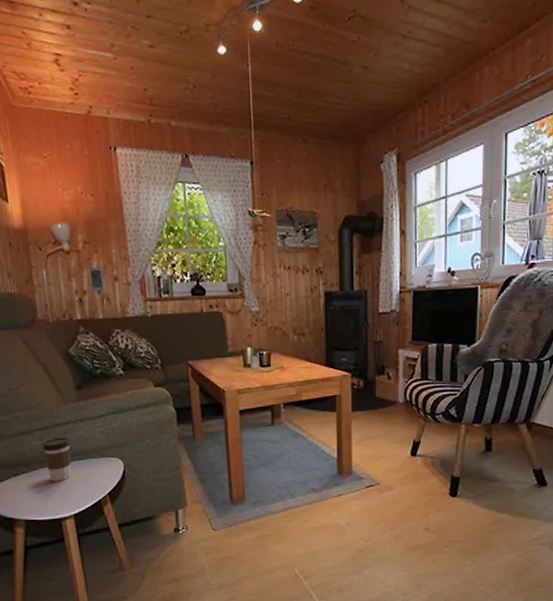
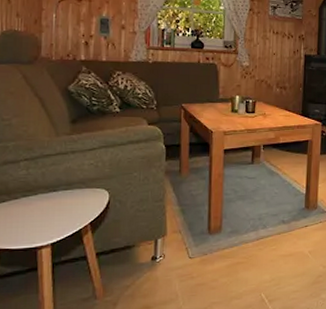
coffee cup: present [42,437,72,482] -> none [27,167,59,211]

